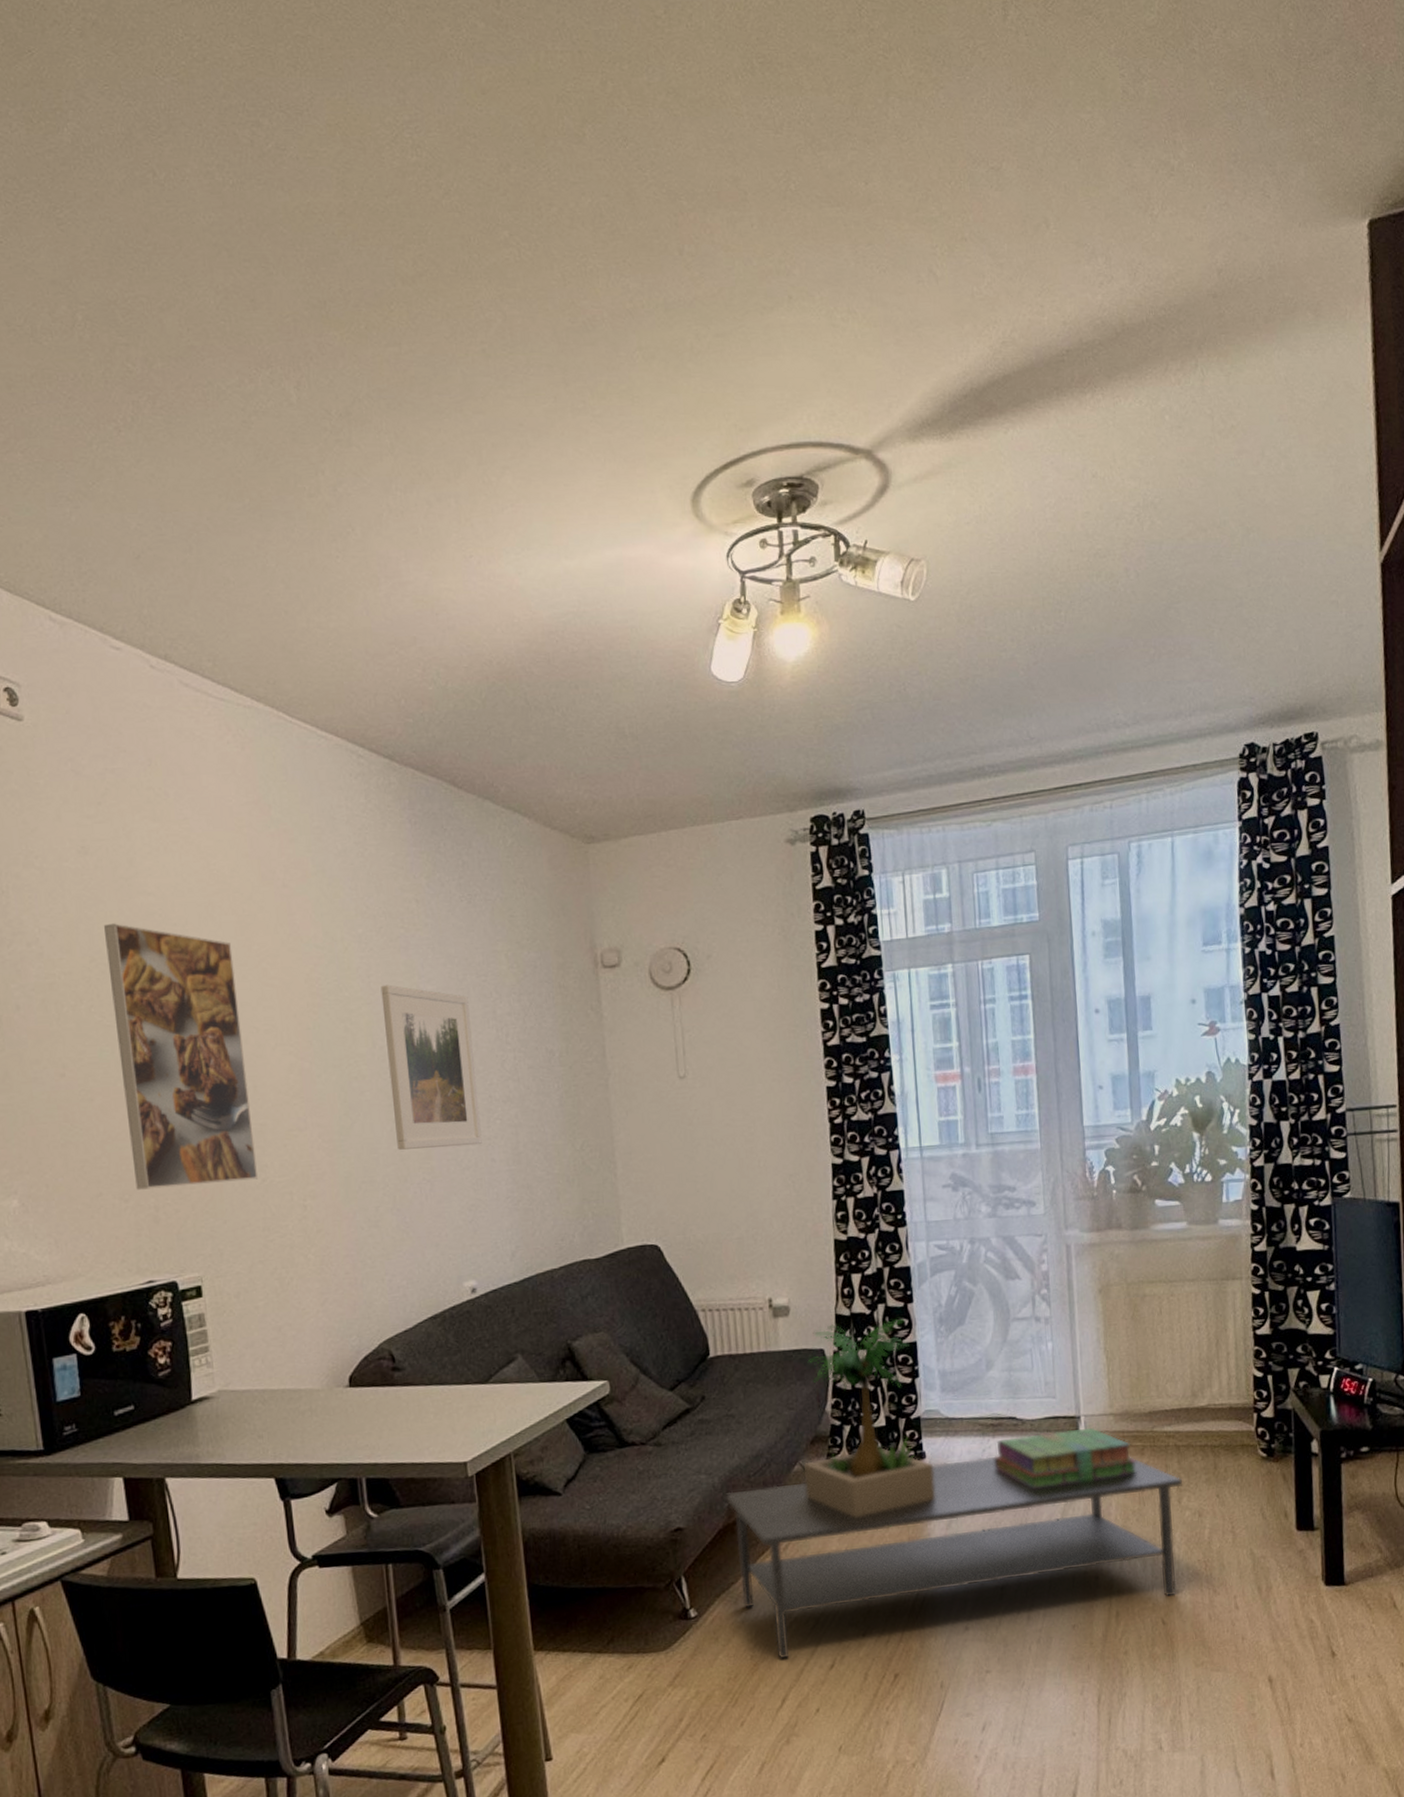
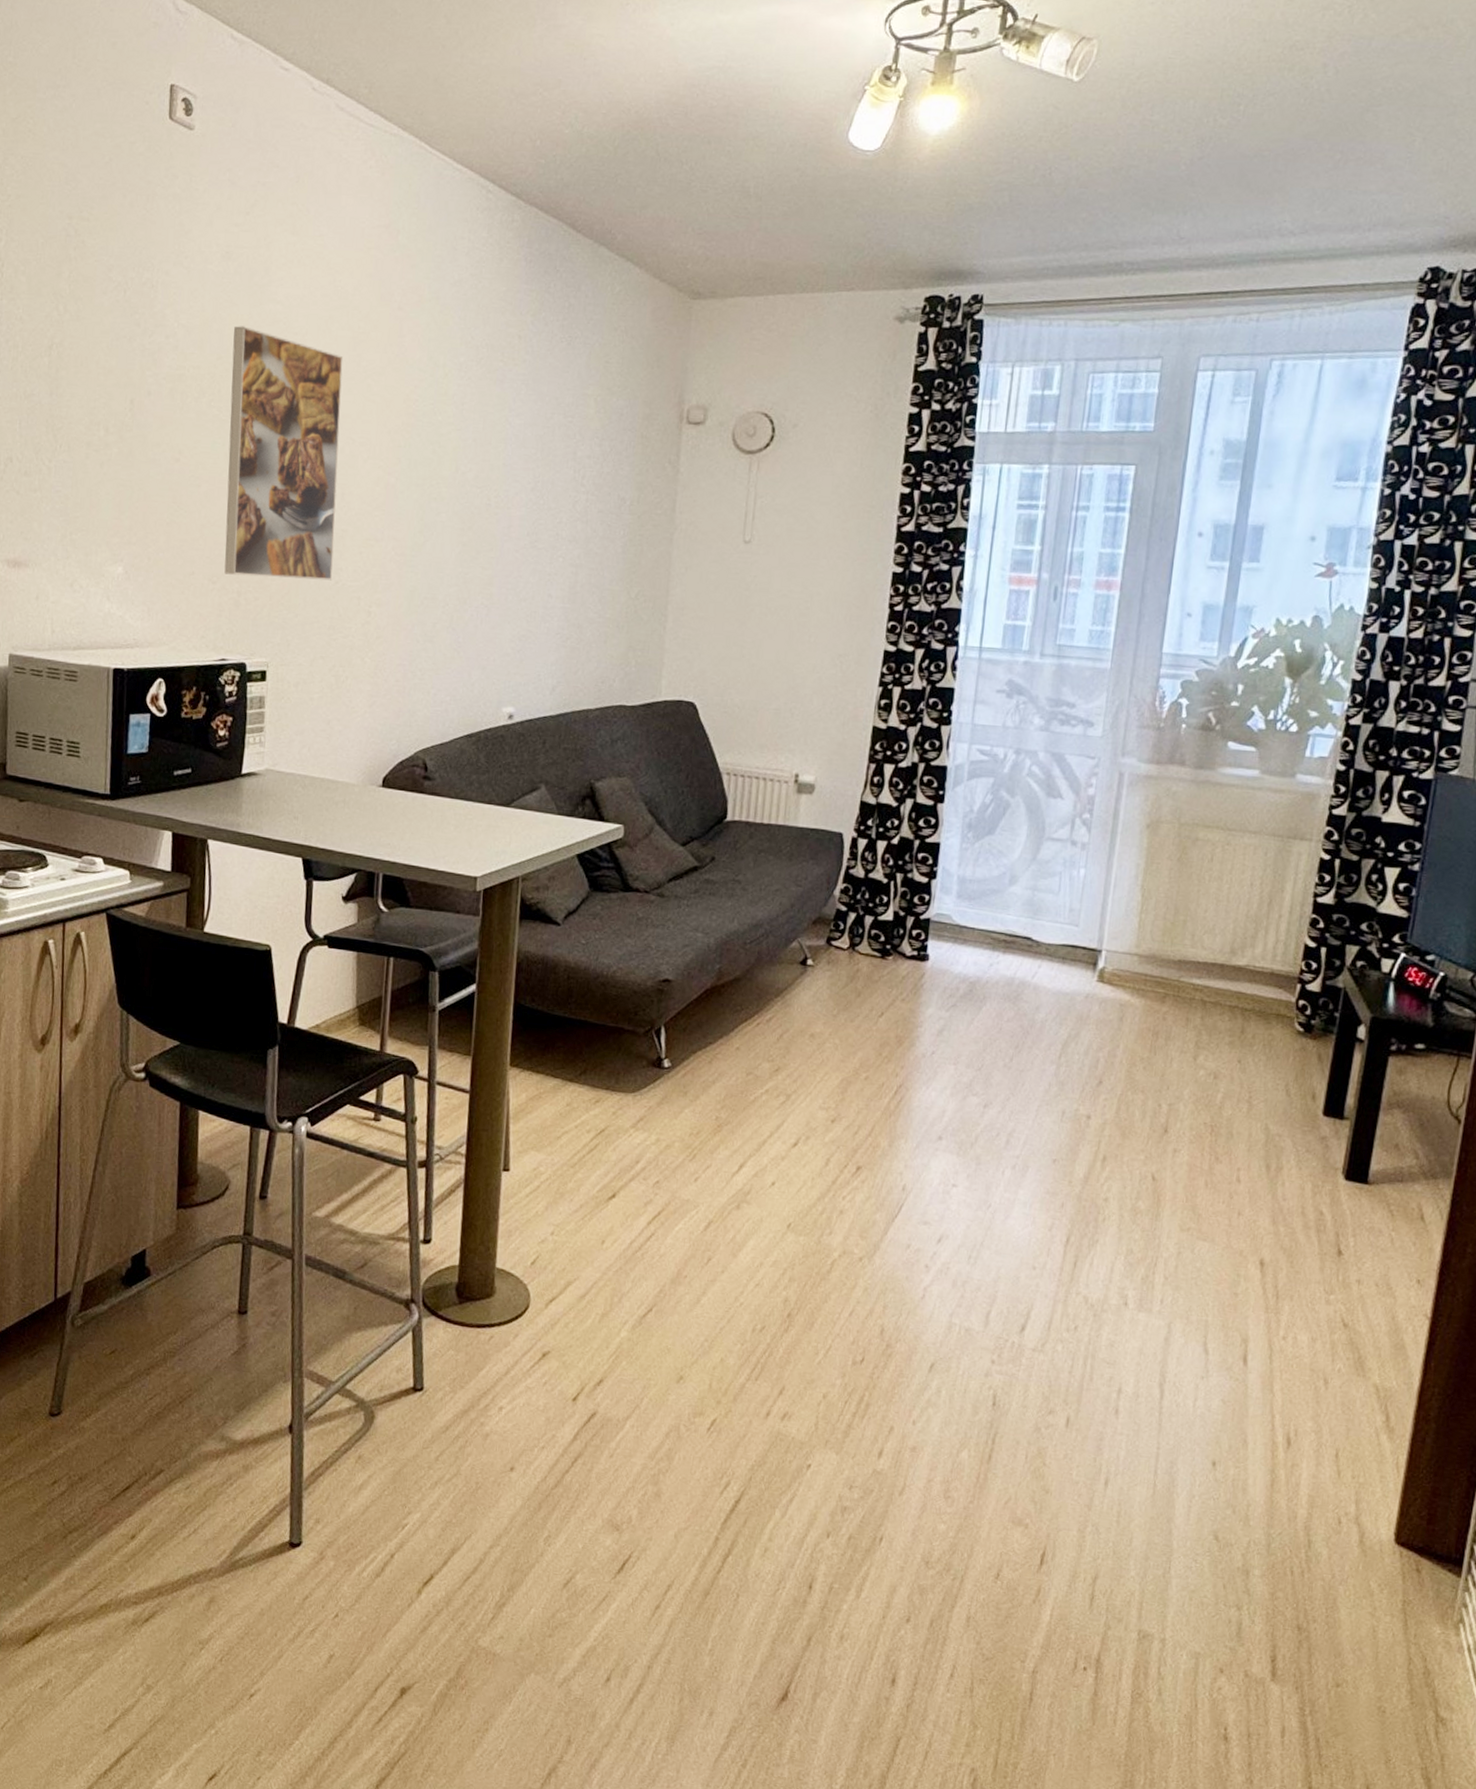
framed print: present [380,984,482,1150] -> none [462,414,552,579]
coffee table: present [725,1455,1183,1659] -> none [717,954,1203,1154]
potted plant: present [803,1319,935,1518] -> none [798,810,937,1005]
stack of books: present [994,1427,1137,1490] -> none [999,958,1155,1021]

